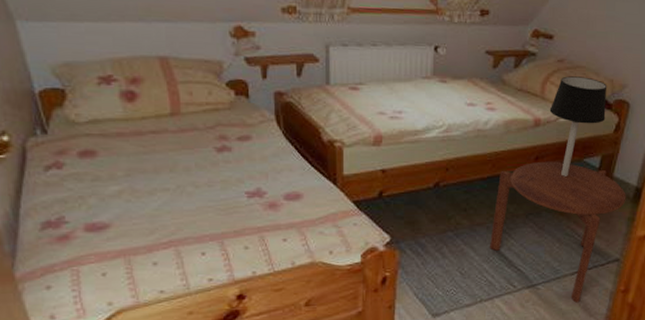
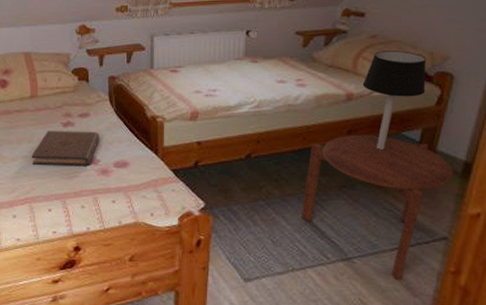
book: none [175,157,265,201] -> present [31,131,100,167]

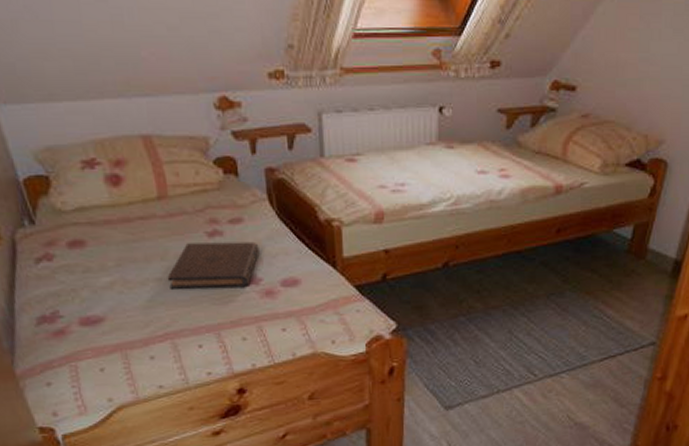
side table: present [300,134,453,281] -> none [506,233,663,393]
table lamp: present [362,51,427,150] -> none [572,133,641,250]

